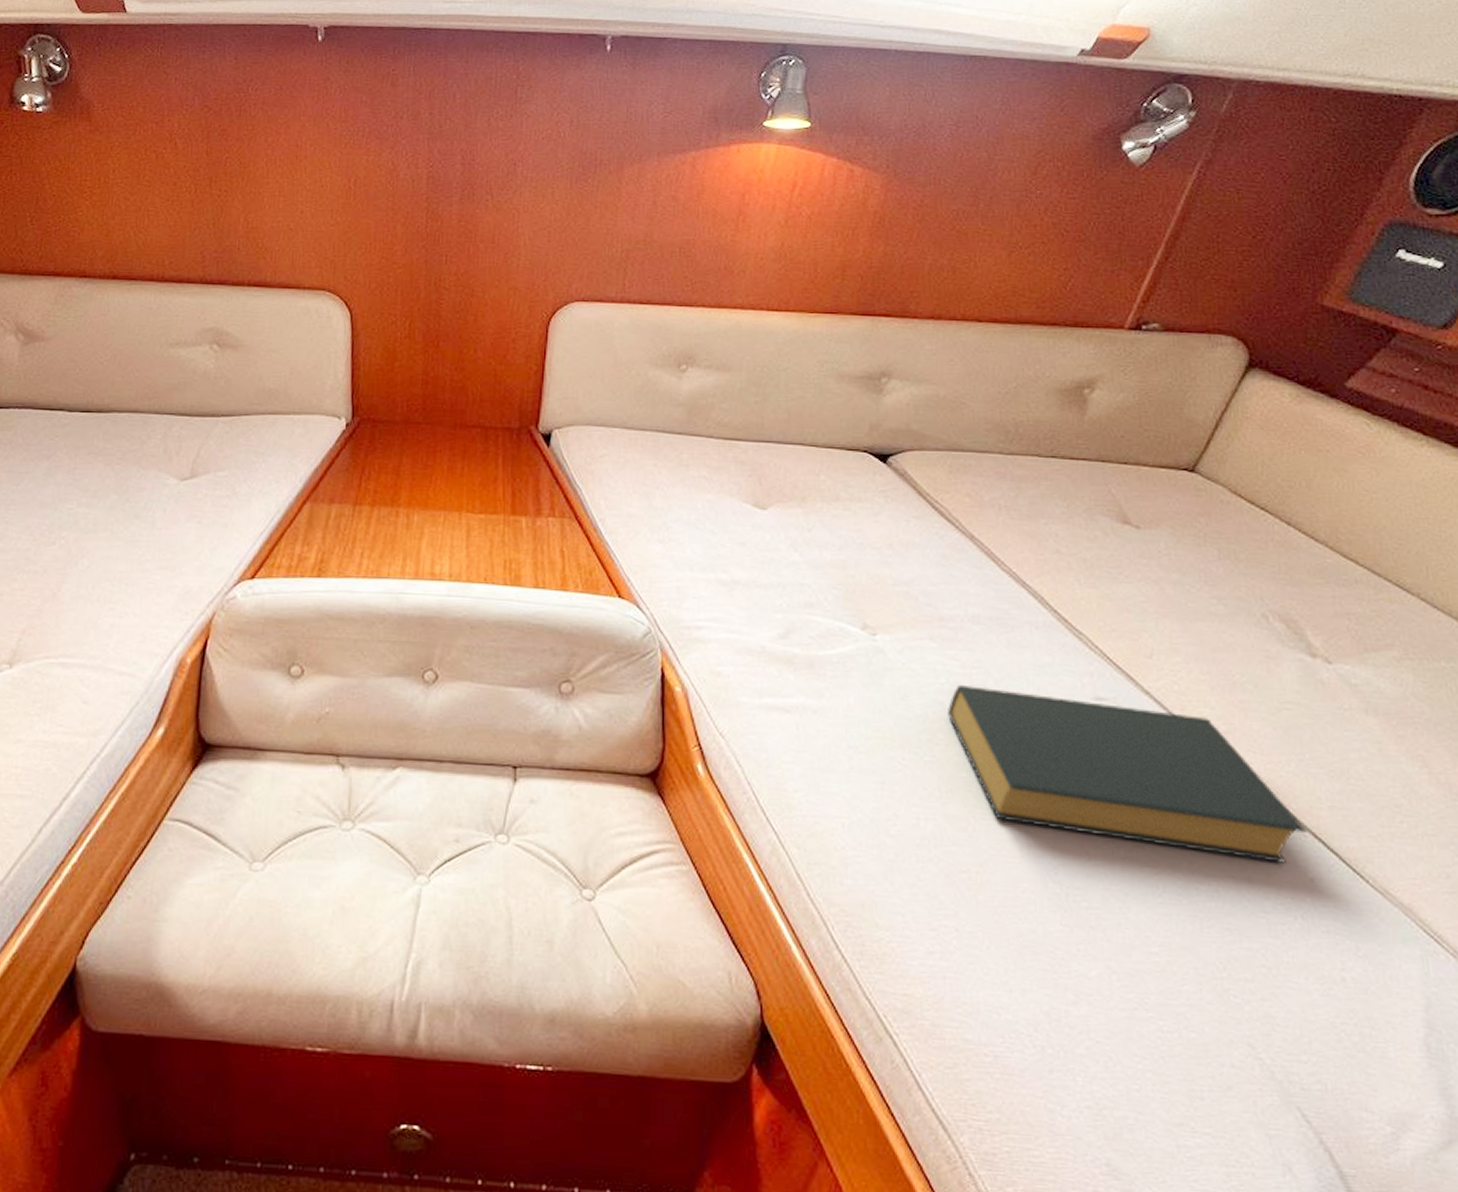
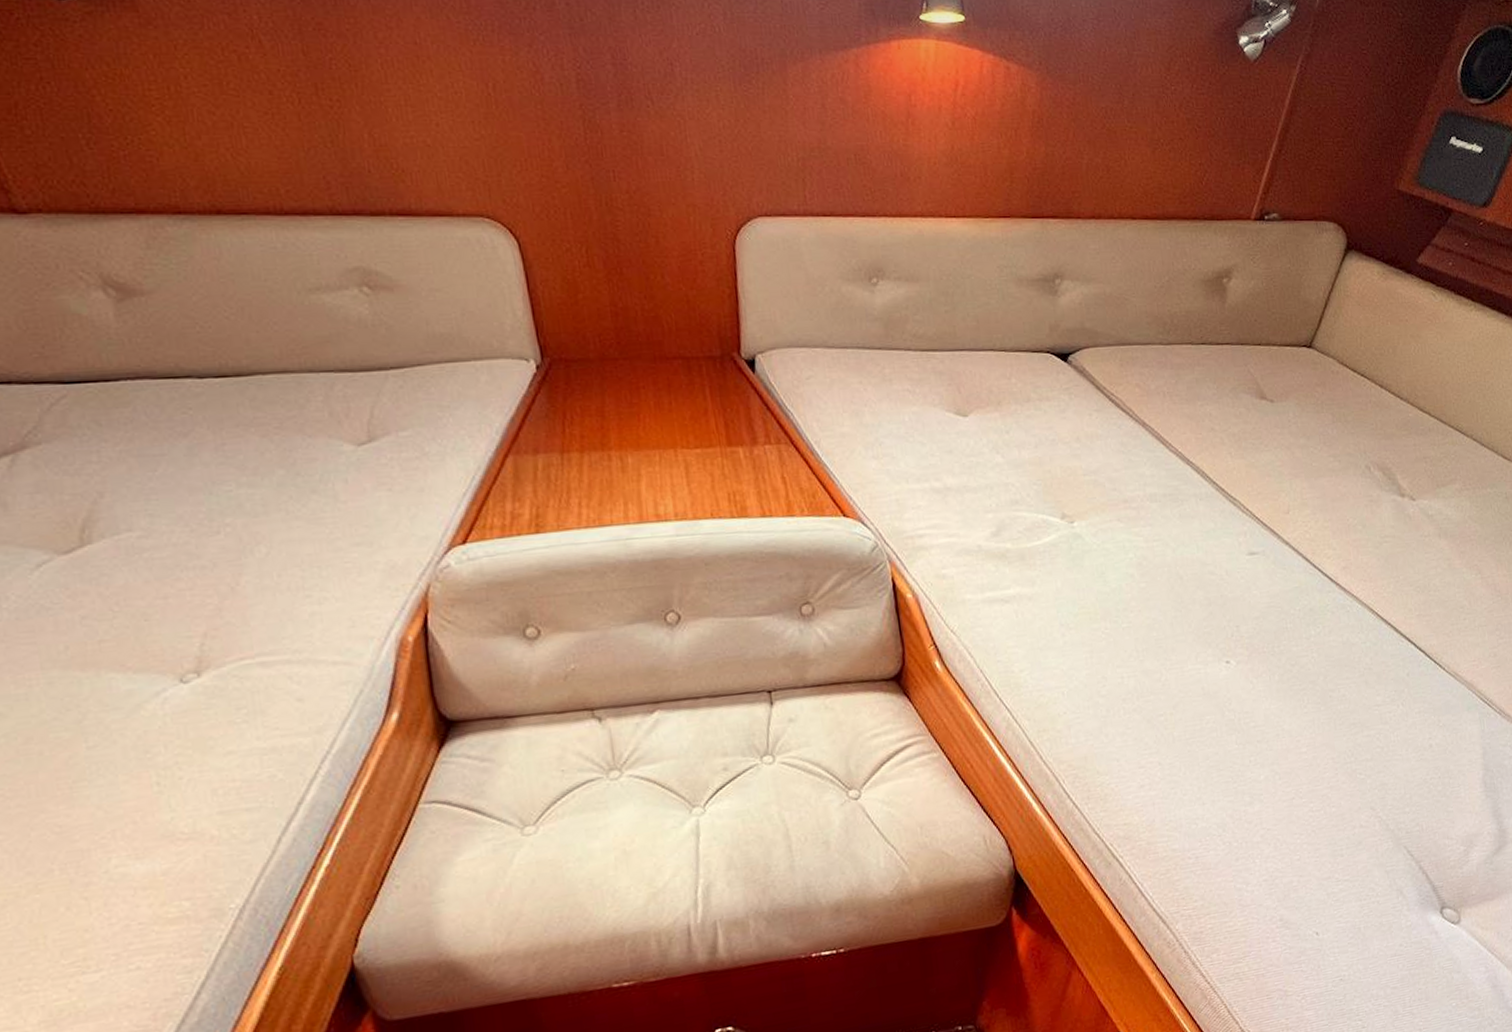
hardback book: present [948,684,1307,863] -> none [1137,556,1403,668]

